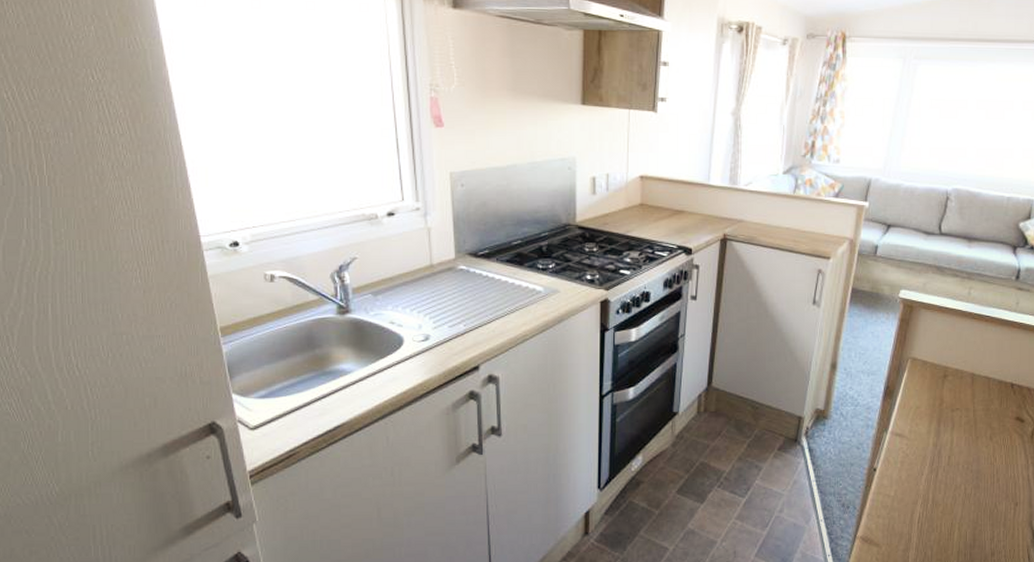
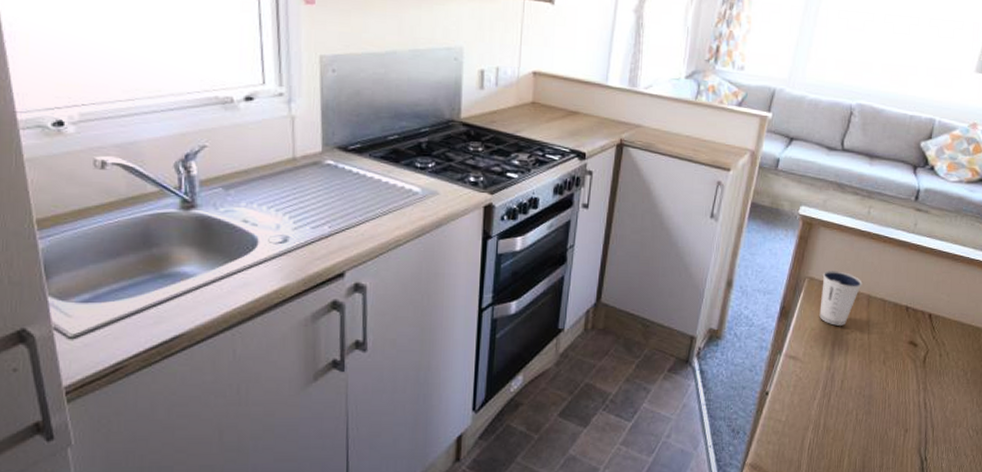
dixie cup: none [923,351,966,404] -> present [819,271,862,326]

